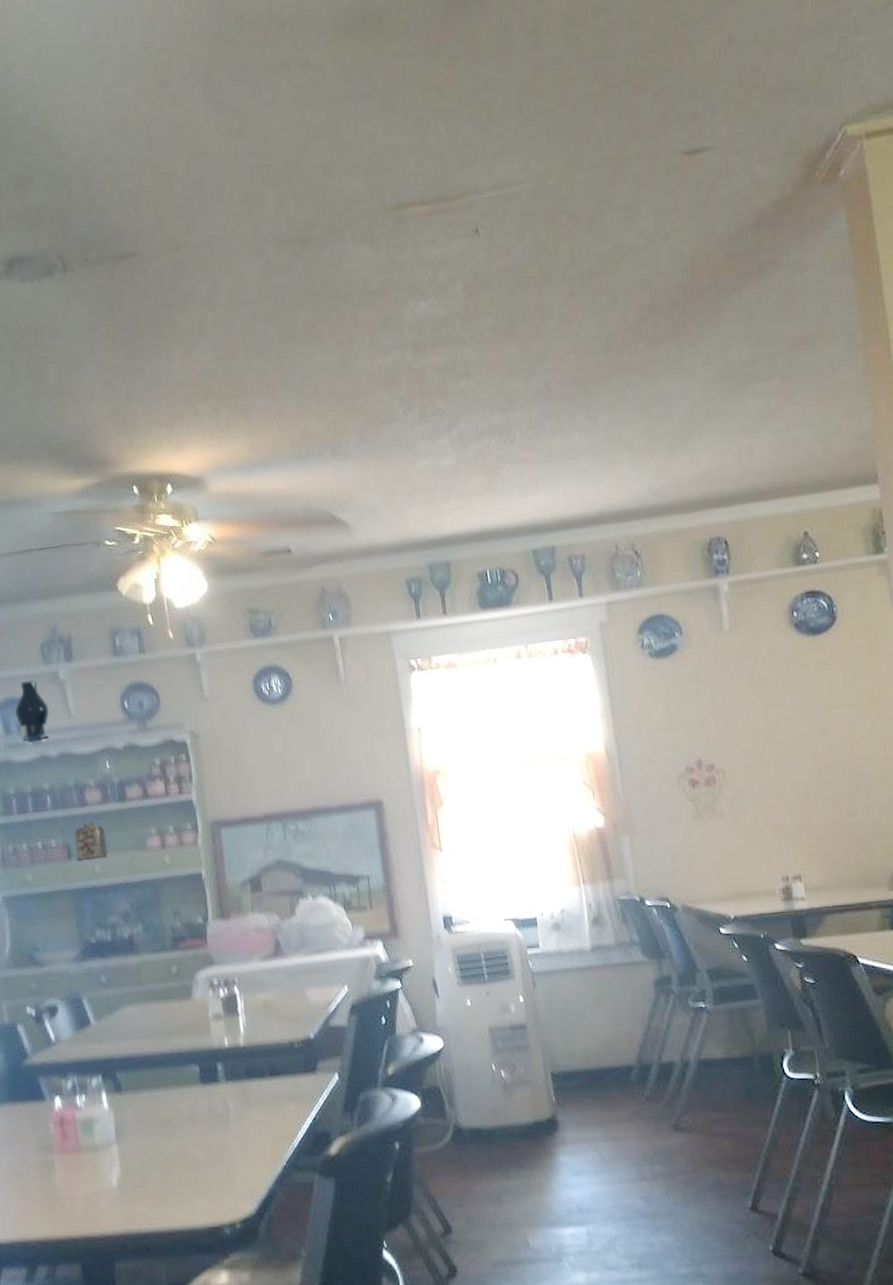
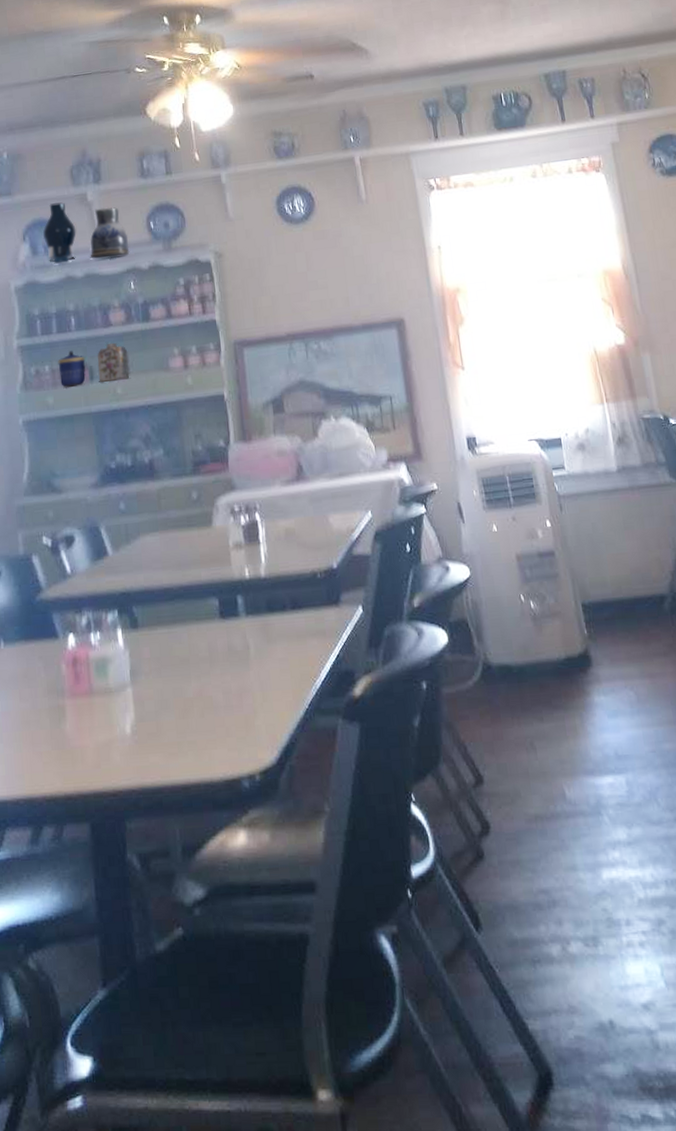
decorative jar: none [35,829,63,865] -> present [58,351,85,388]
ceramic pitcher: none [63,686,104,739] -> present [90,207,130,260]

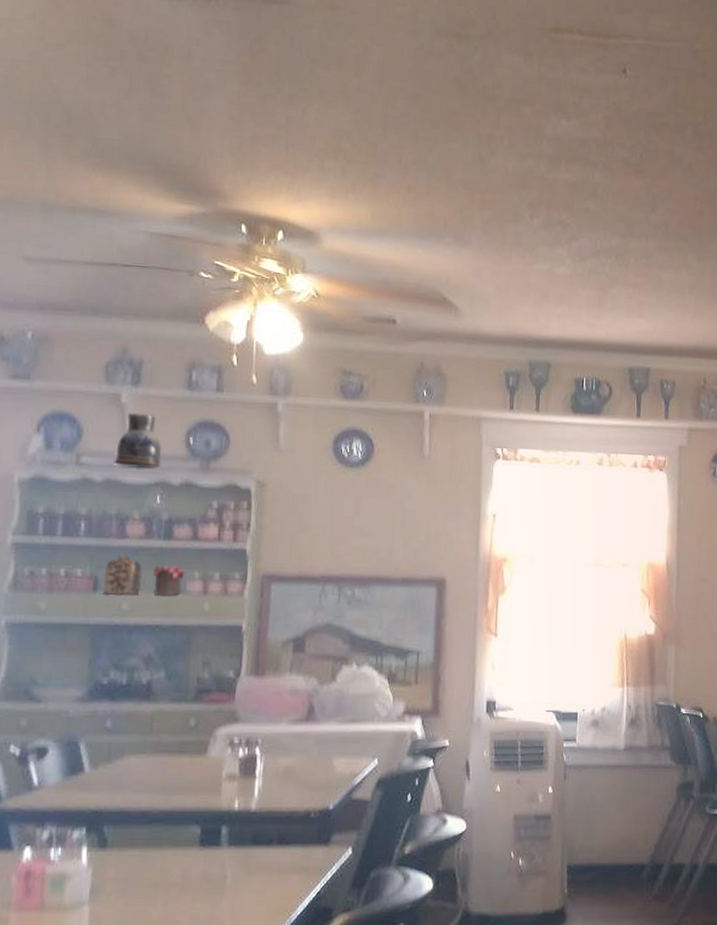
vase: present [42,202,76,264] -> none [61,397,102,464]
decorative jar: present [58,351,85,388] -> none [57,557,91,595]
jam jar: none [138,345,166,377] -> present [153,565,185,597]

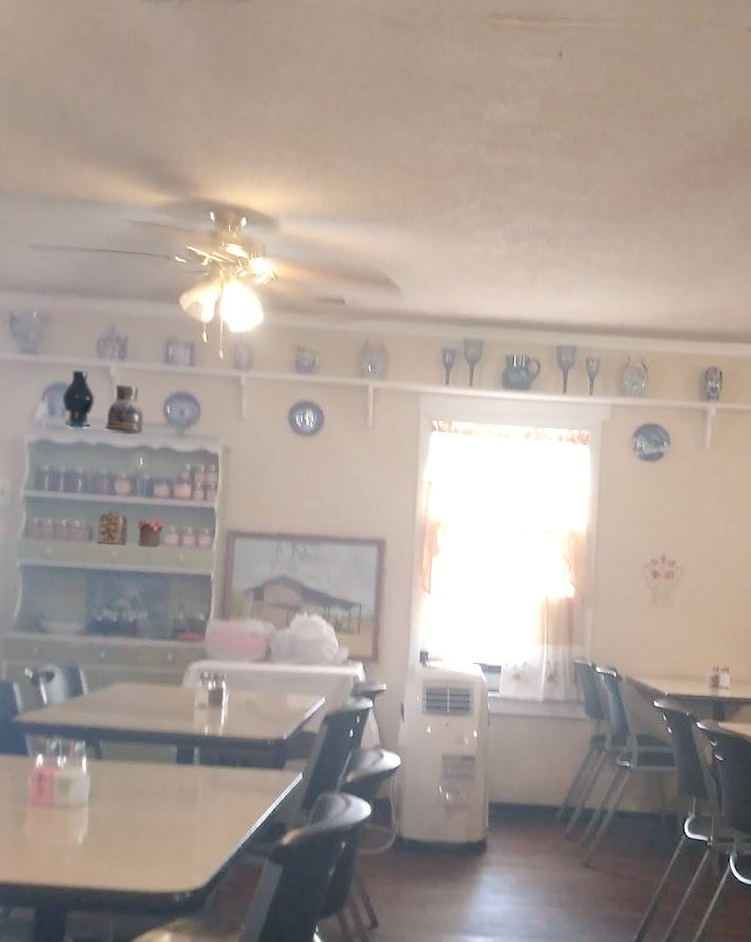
vase: none [61,397,102,464] -> present [61,370,95,429]

